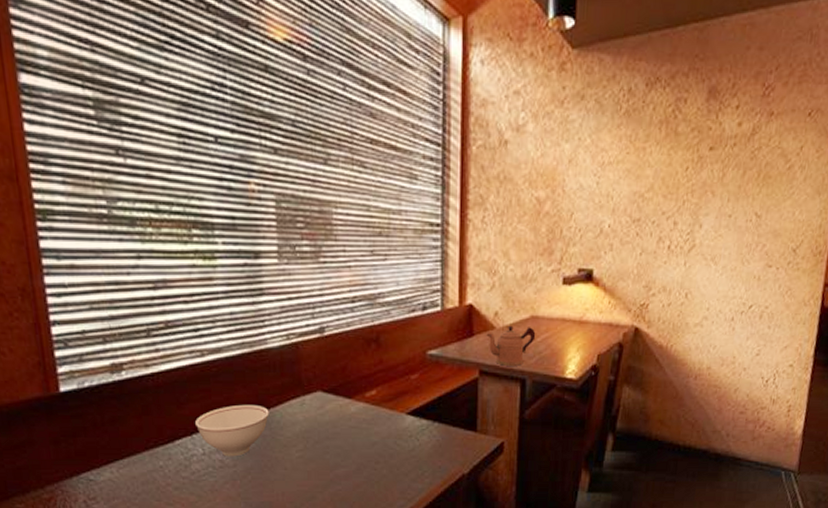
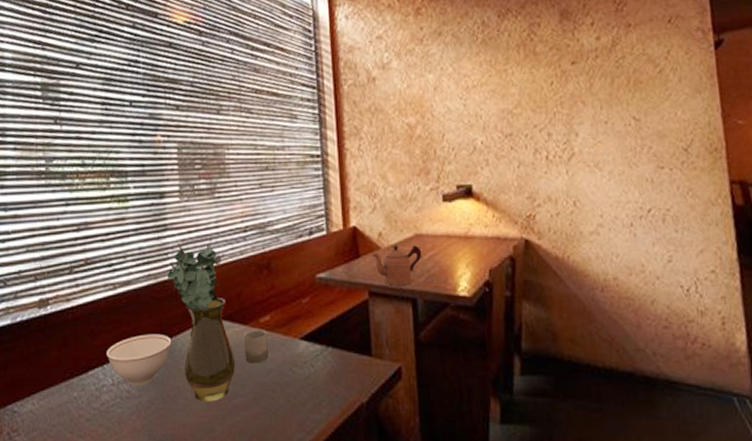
vase: none [263,311,338,472] -> present [167,244,235,402]
cup: none [348,404,373,436] -> present [244,330,268,364]

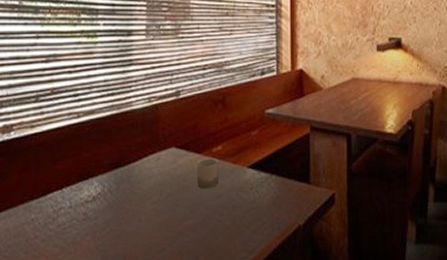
bowl: present [107,334,172,387] -> none [66,160,130,210]
vase: present [167,244,235,402] -> none [129,78,187,224]
coffeepot: present [372,244,422,286] -> none [315,86,357,122]

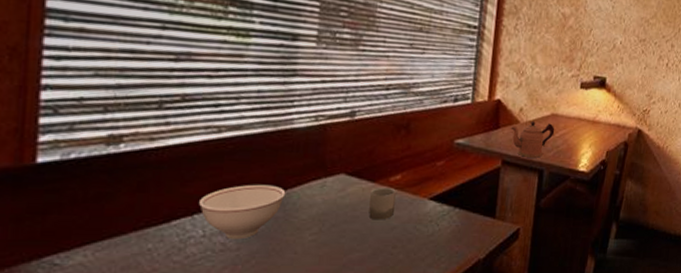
bowl: none [66,160,130,210] -> present [199,184,286,240]
coffeepot: none [315,86,357,122] -> present [511,121,555,158]

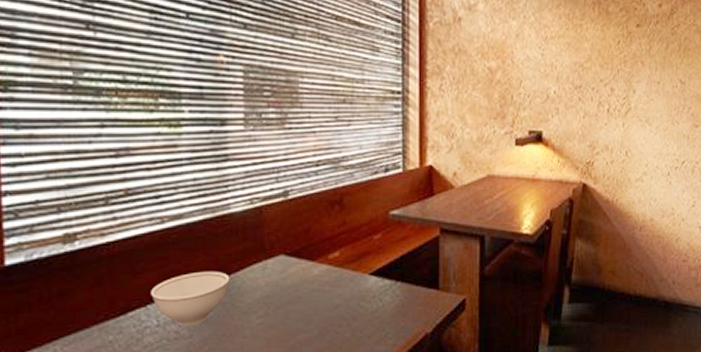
cup: present [369,188,396,220] -> none [311,266,336,300]
coffeepot: present [511,121,555,158] -> none [446,184,493,223]

